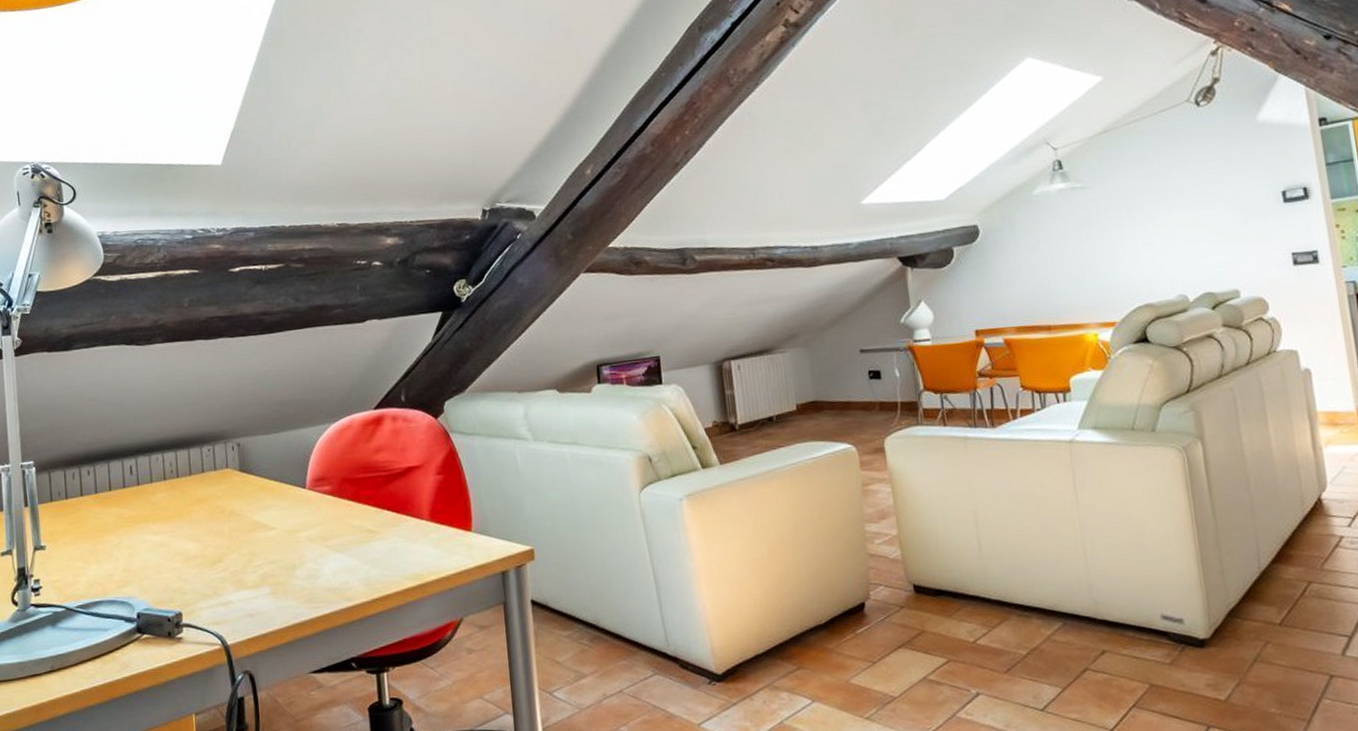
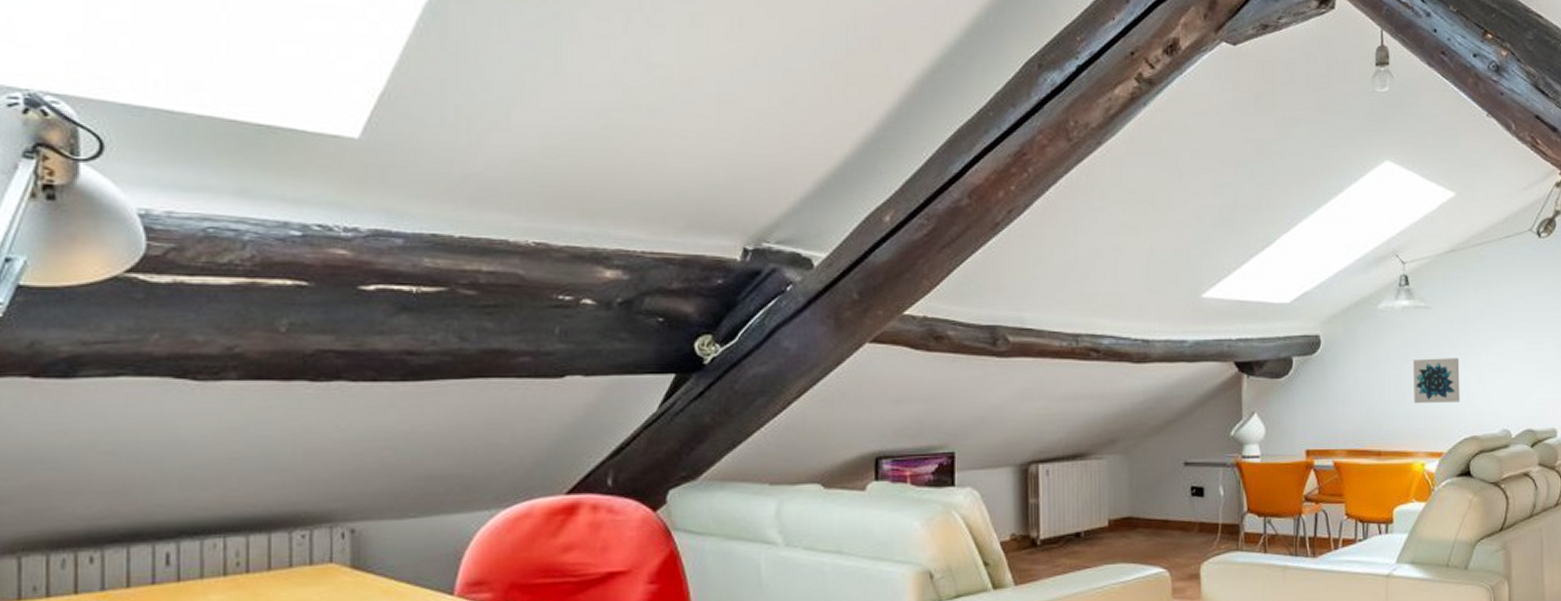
wall art: none [1075,231,1129,278] -> present [1413,358,1460,403]

